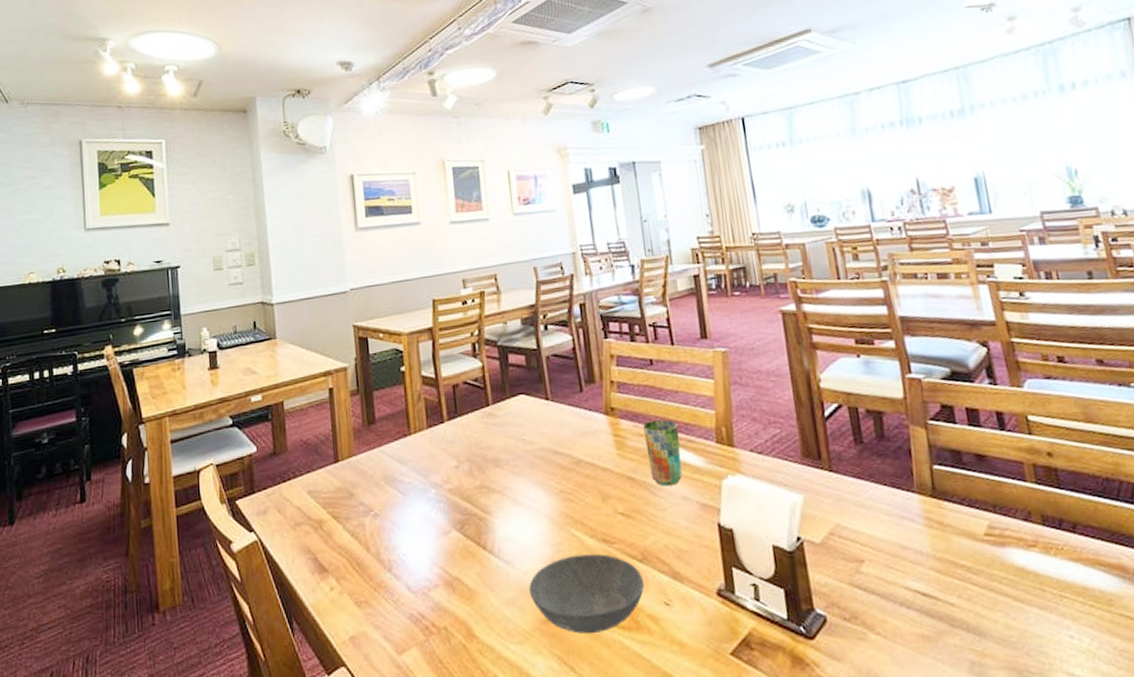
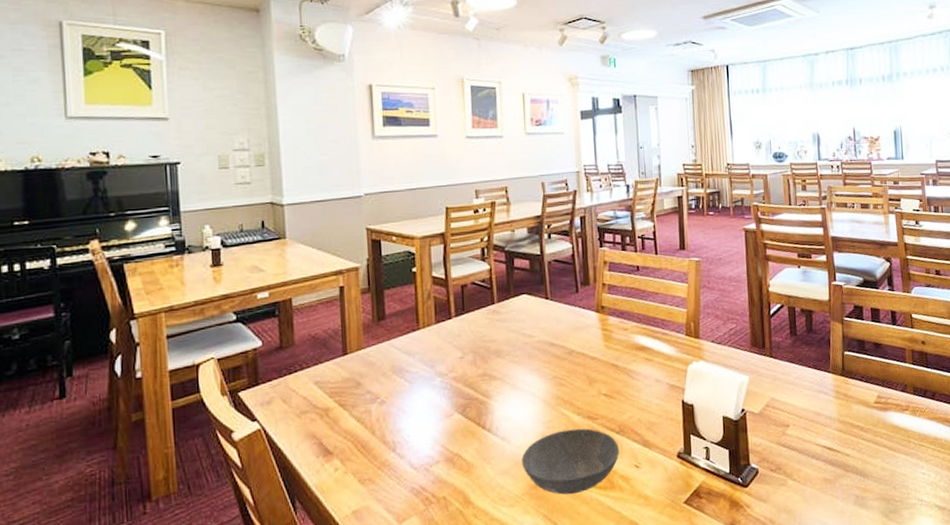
cup: present [643,419,682,486] -> none [628,316,657,371]

